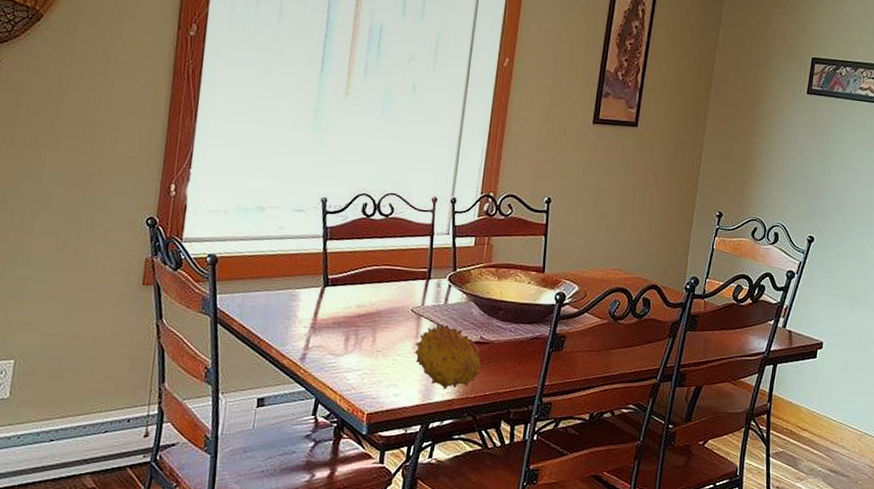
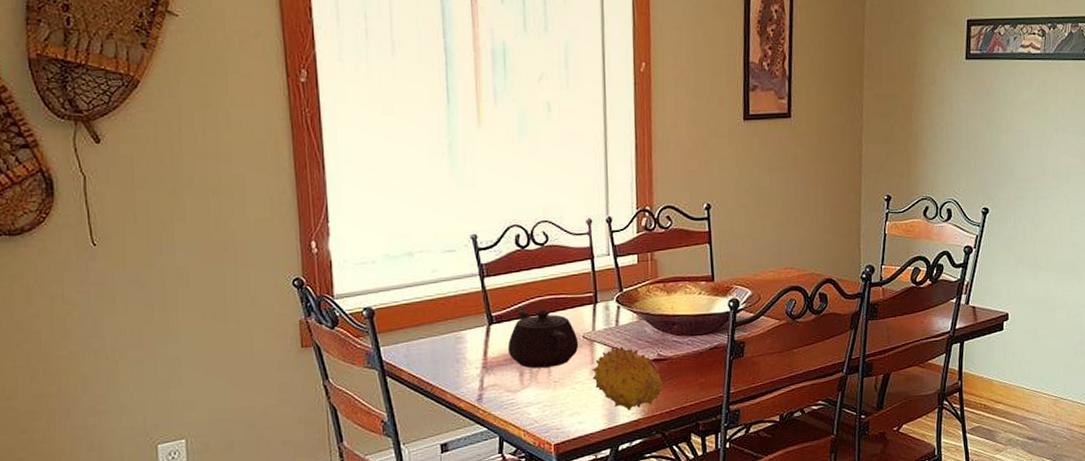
teapot: none [337,276,407,336] -> present [507,309,579,369]

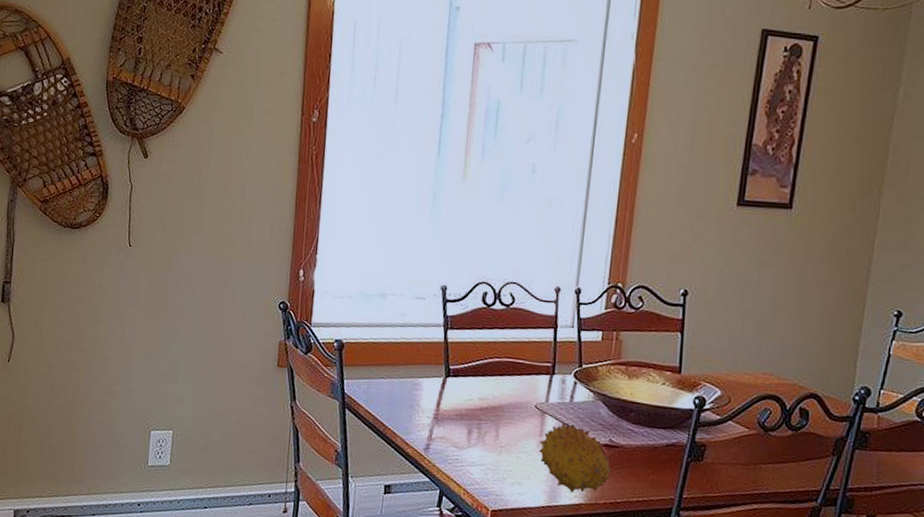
teapot: present [507,309,579,369] -> none [460,368,530,432]

